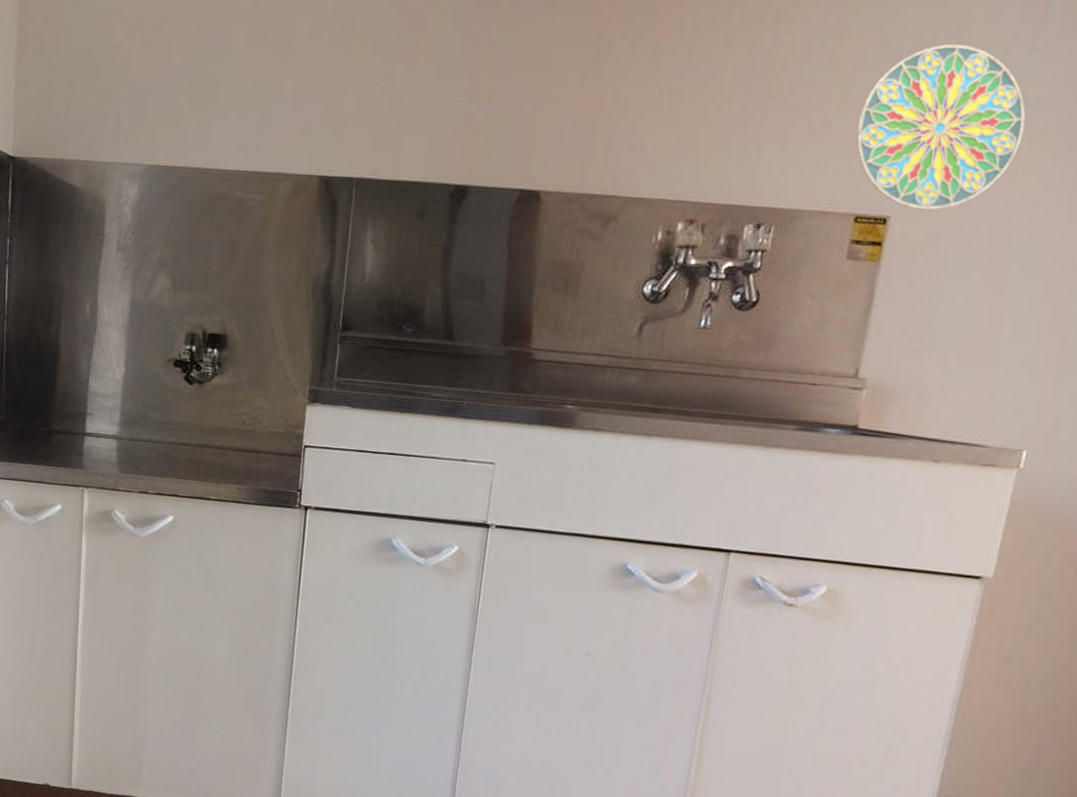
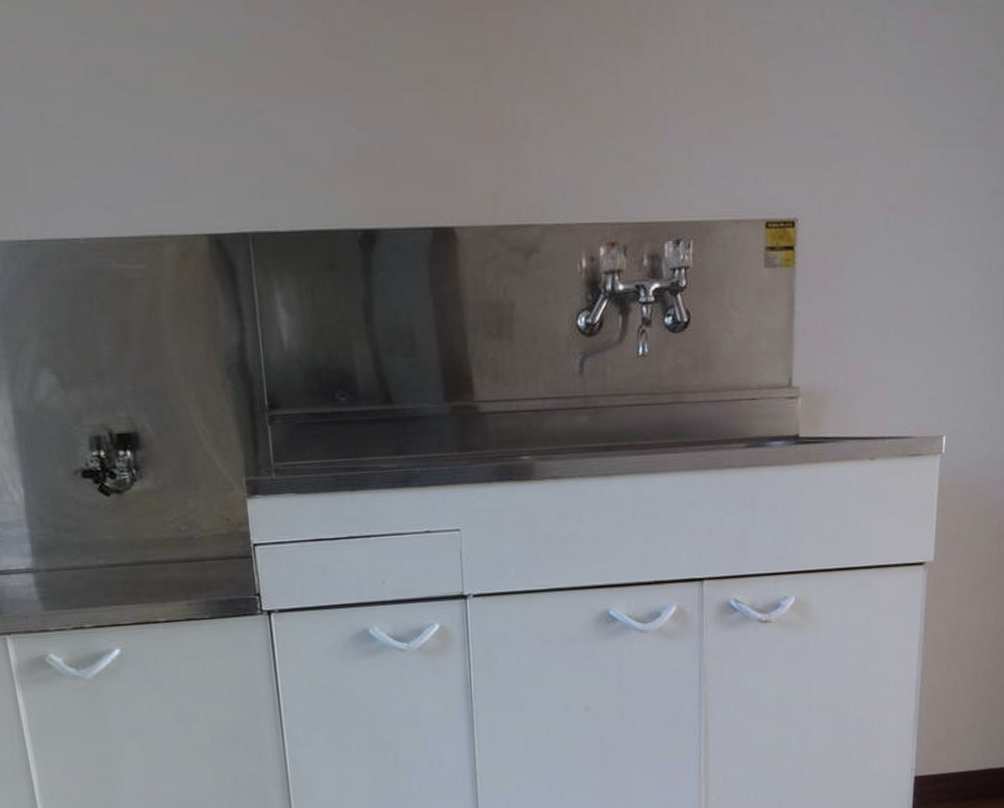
decorative plate: present [856,44,1026,210] -> none [754,34,903,209]

